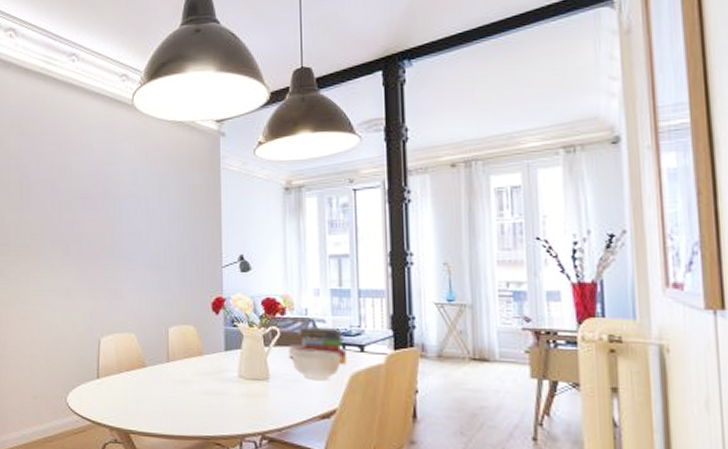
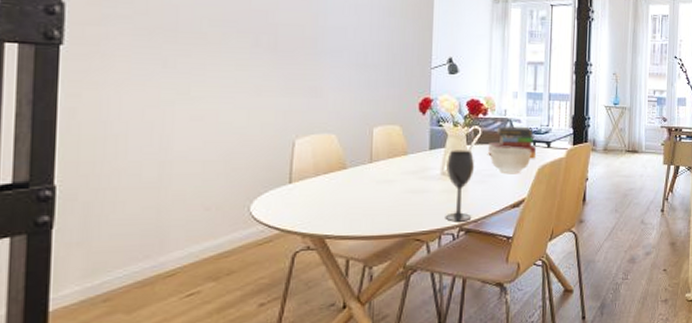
wine glass: none [244,351,275,430] -> present [445,150,475,222]

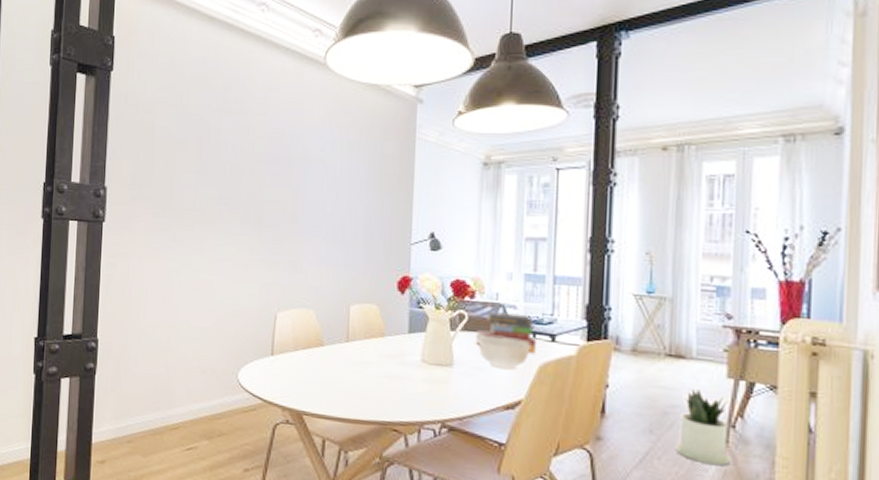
wine glass: present [445,150,475,222] -> none [425,335,460,418]
planter: none [631,175,666,230] -> present [675,389,732,466]

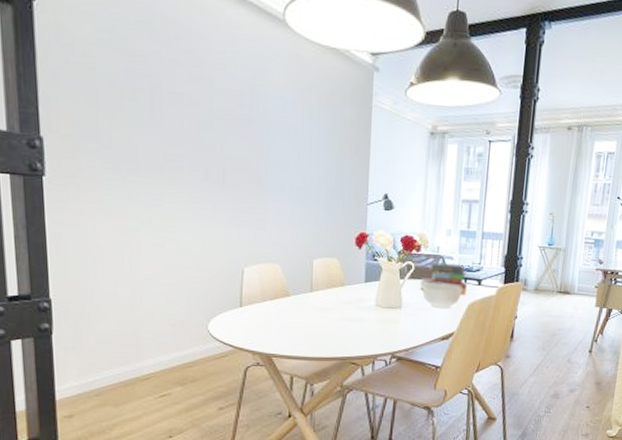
planter: present [675,389,732,466] -> none [558,316,594,369]

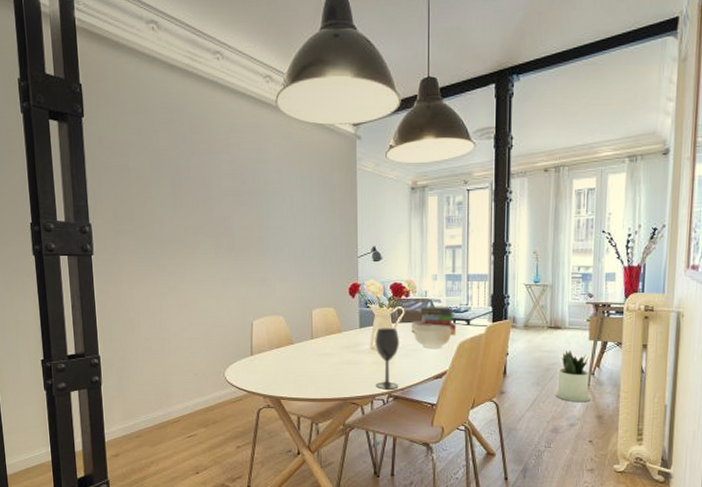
wine glass: none [378,283,407,350] -> present [375,328,400,390]
planter: none [558,316,594,369] -> present [554,350,592,403]

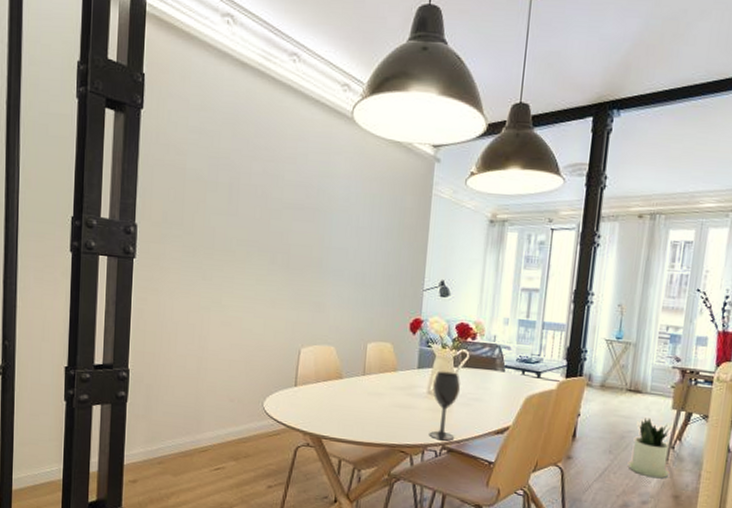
books: present [411,306,457,335] -> none [475,351,526,388]
bowl: present [414,324,452,349] -> none [477,372,520,401]

